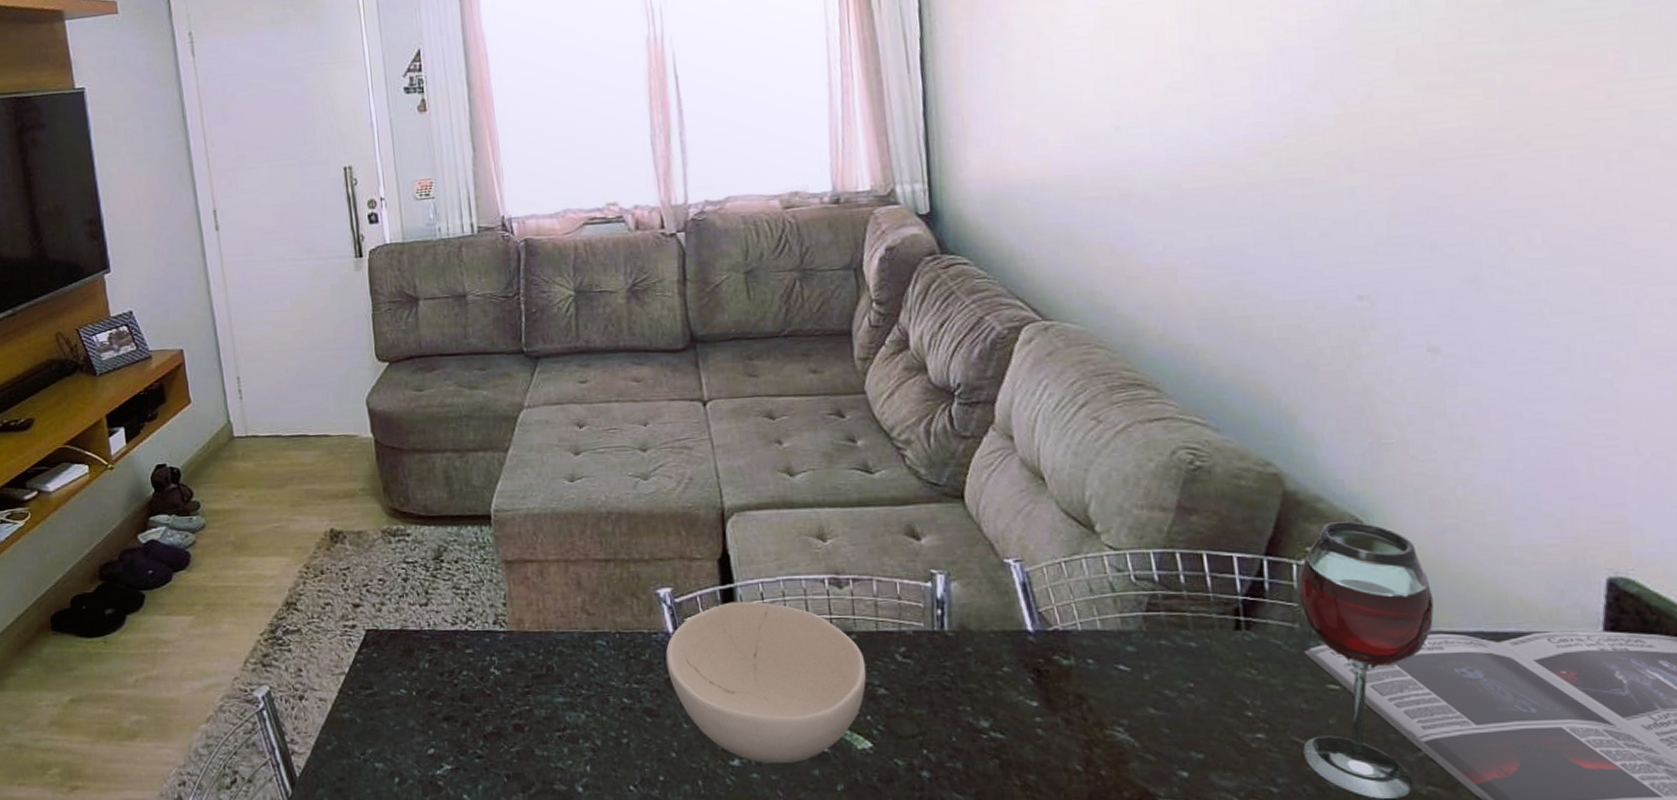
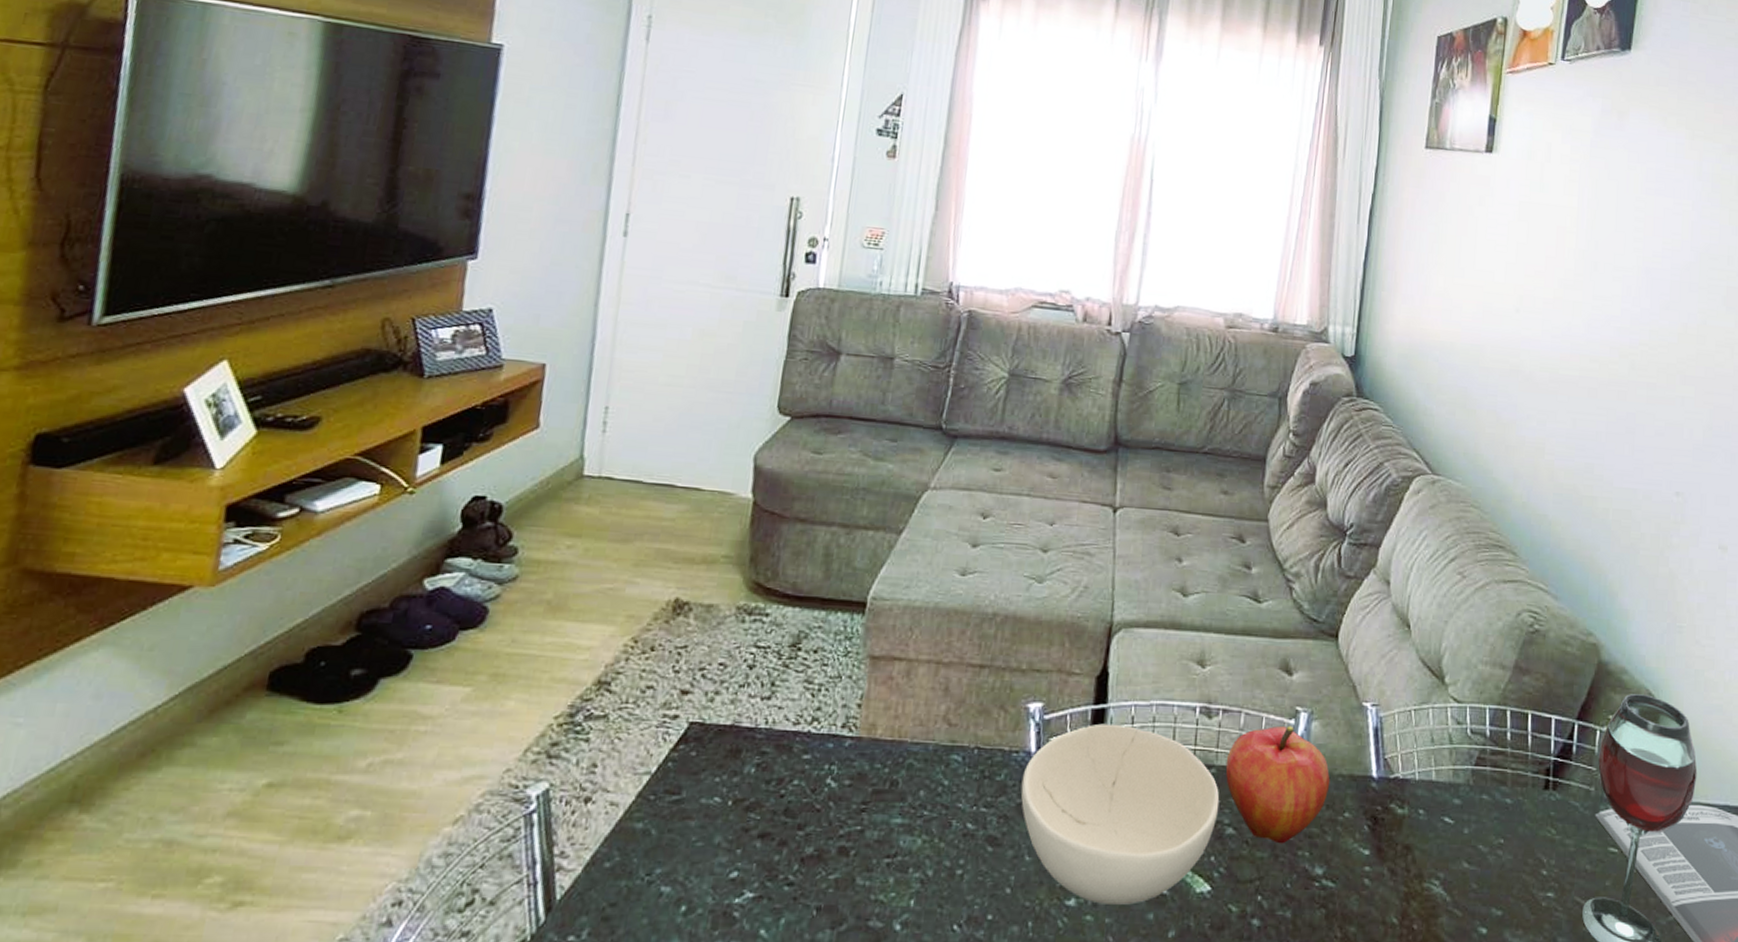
fruit: none [865,588,982,701] -> present [1225,726,1330,844]

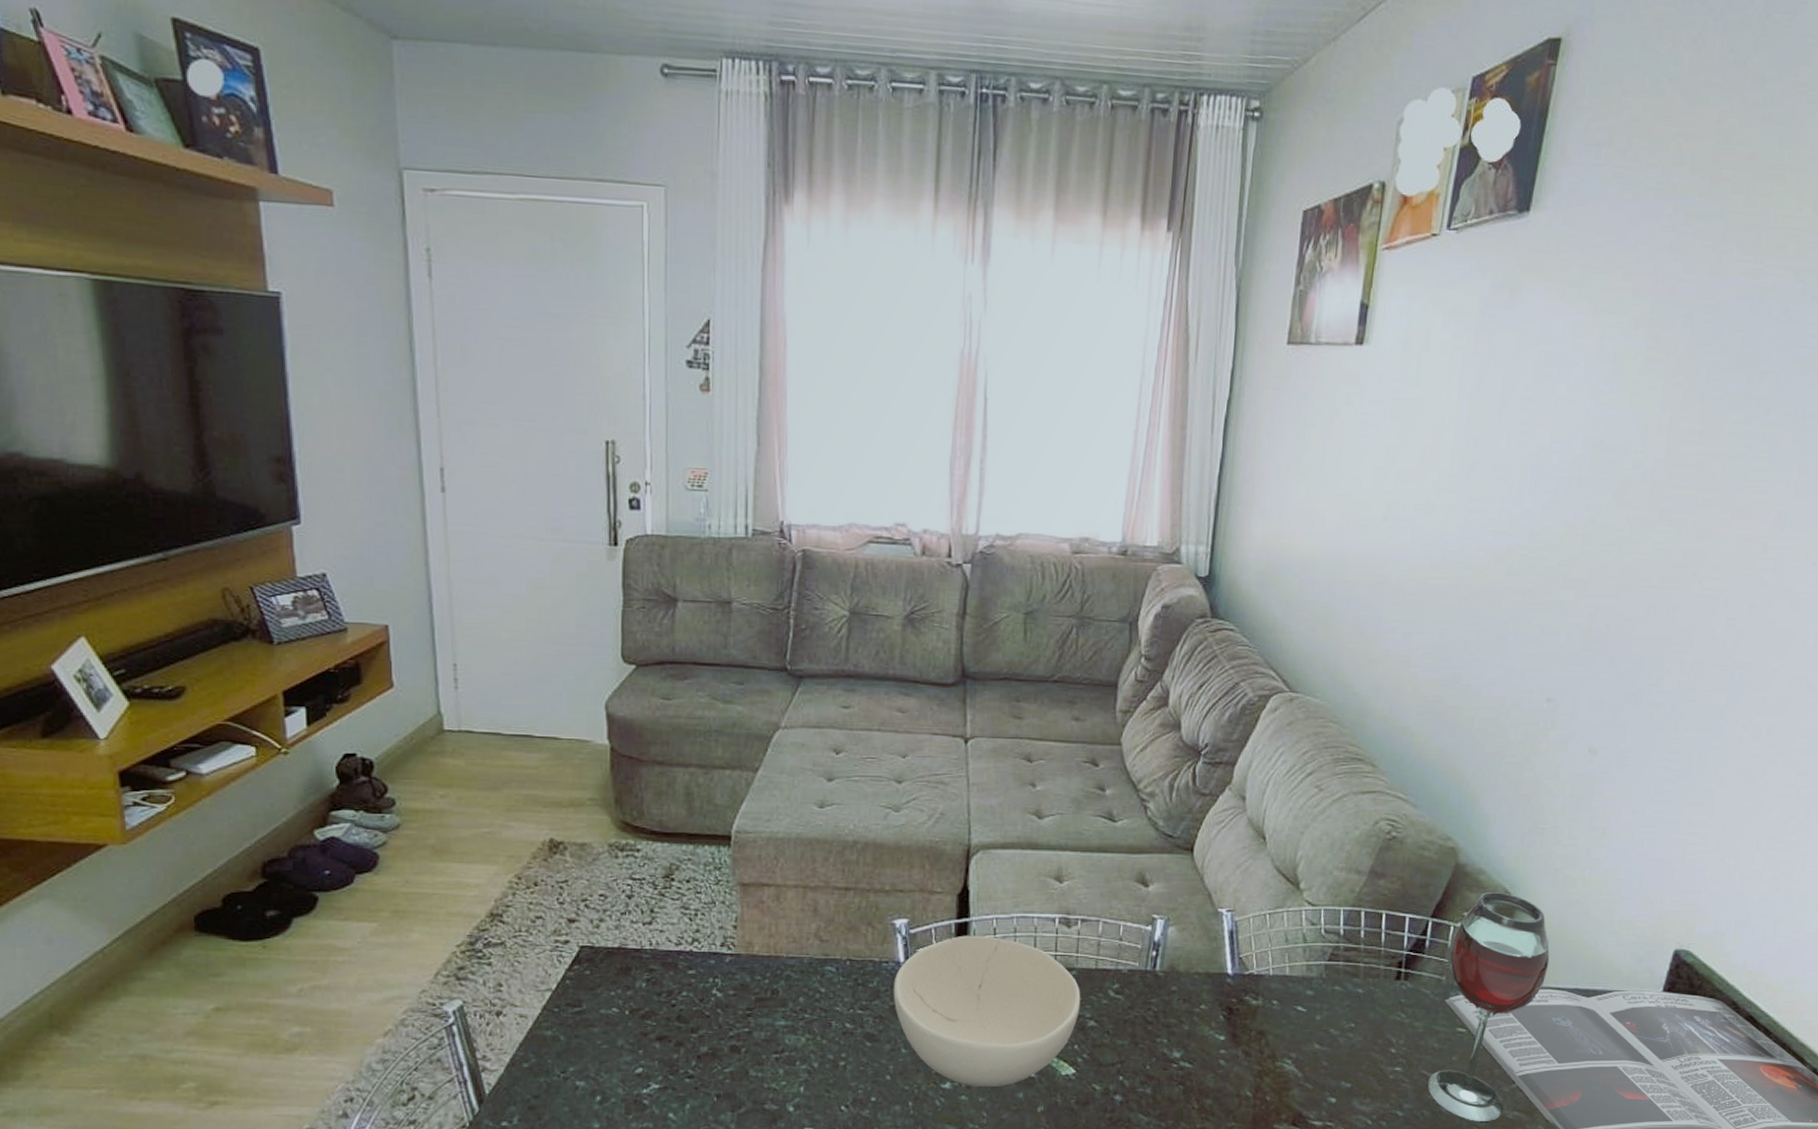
fruit: present [1225,726,1330,844] -> none [1085,931,1187,1033]

